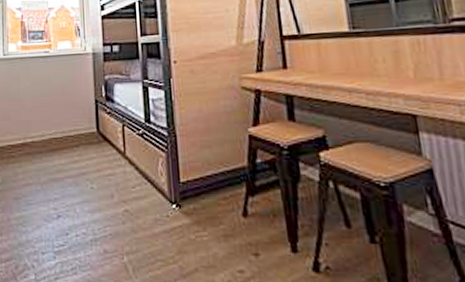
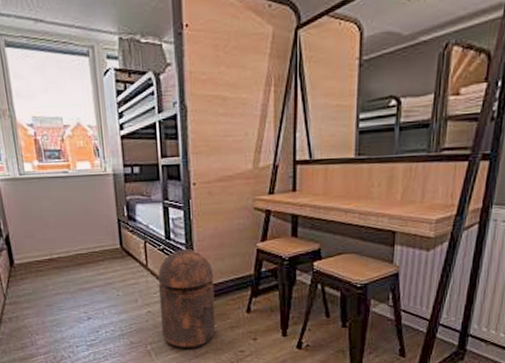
trash can: none [136,134,206,265] -> present [157,249,216,350]

